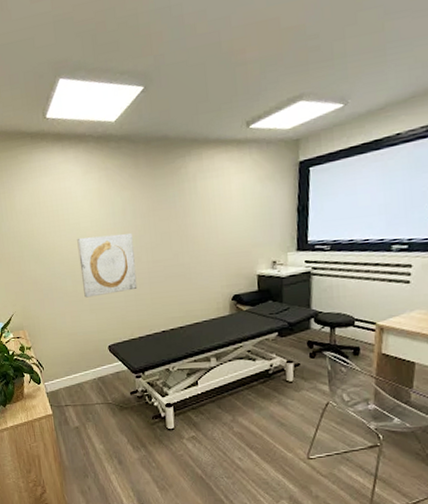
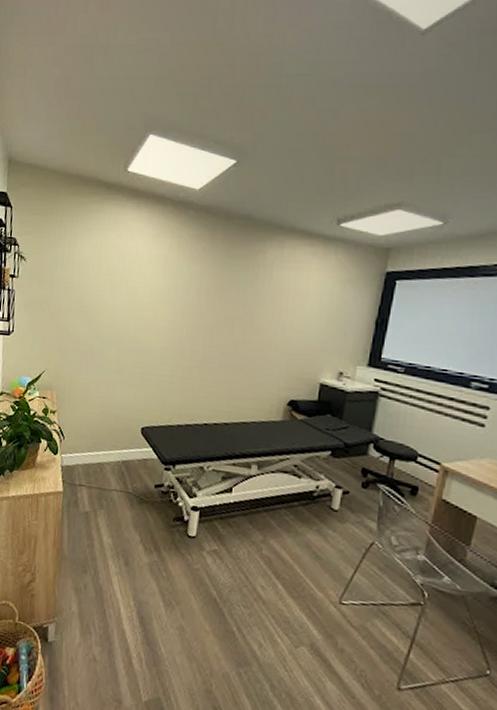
wall art: present [77,233,138,298] -> none [127,303,193,372]

